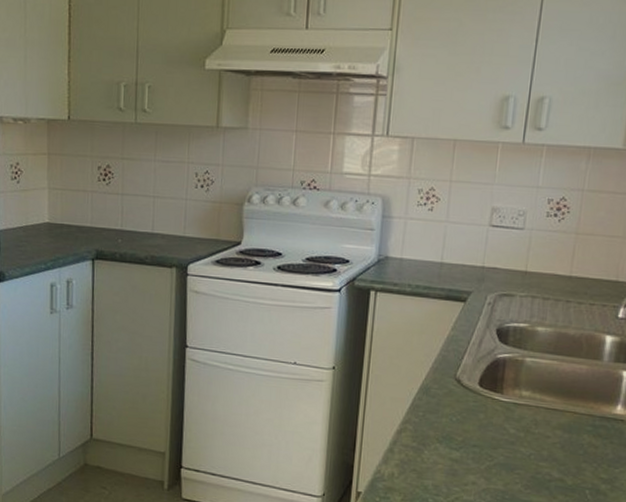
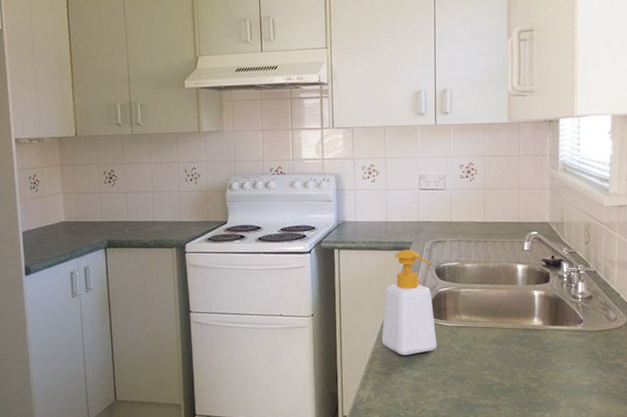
soap bottle: none [416,300,493,431] -> present [381,249,437,356]

